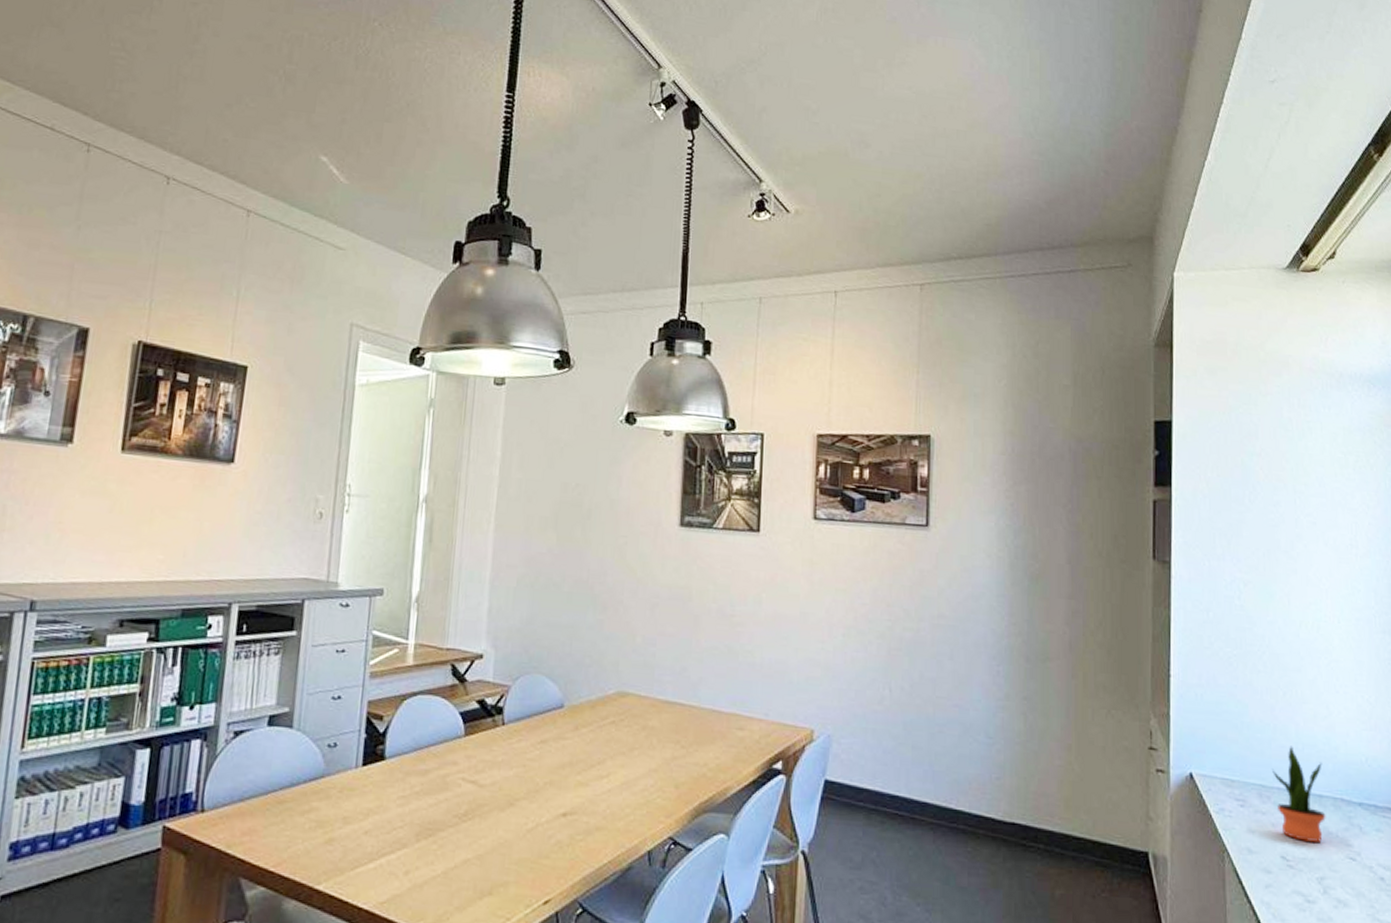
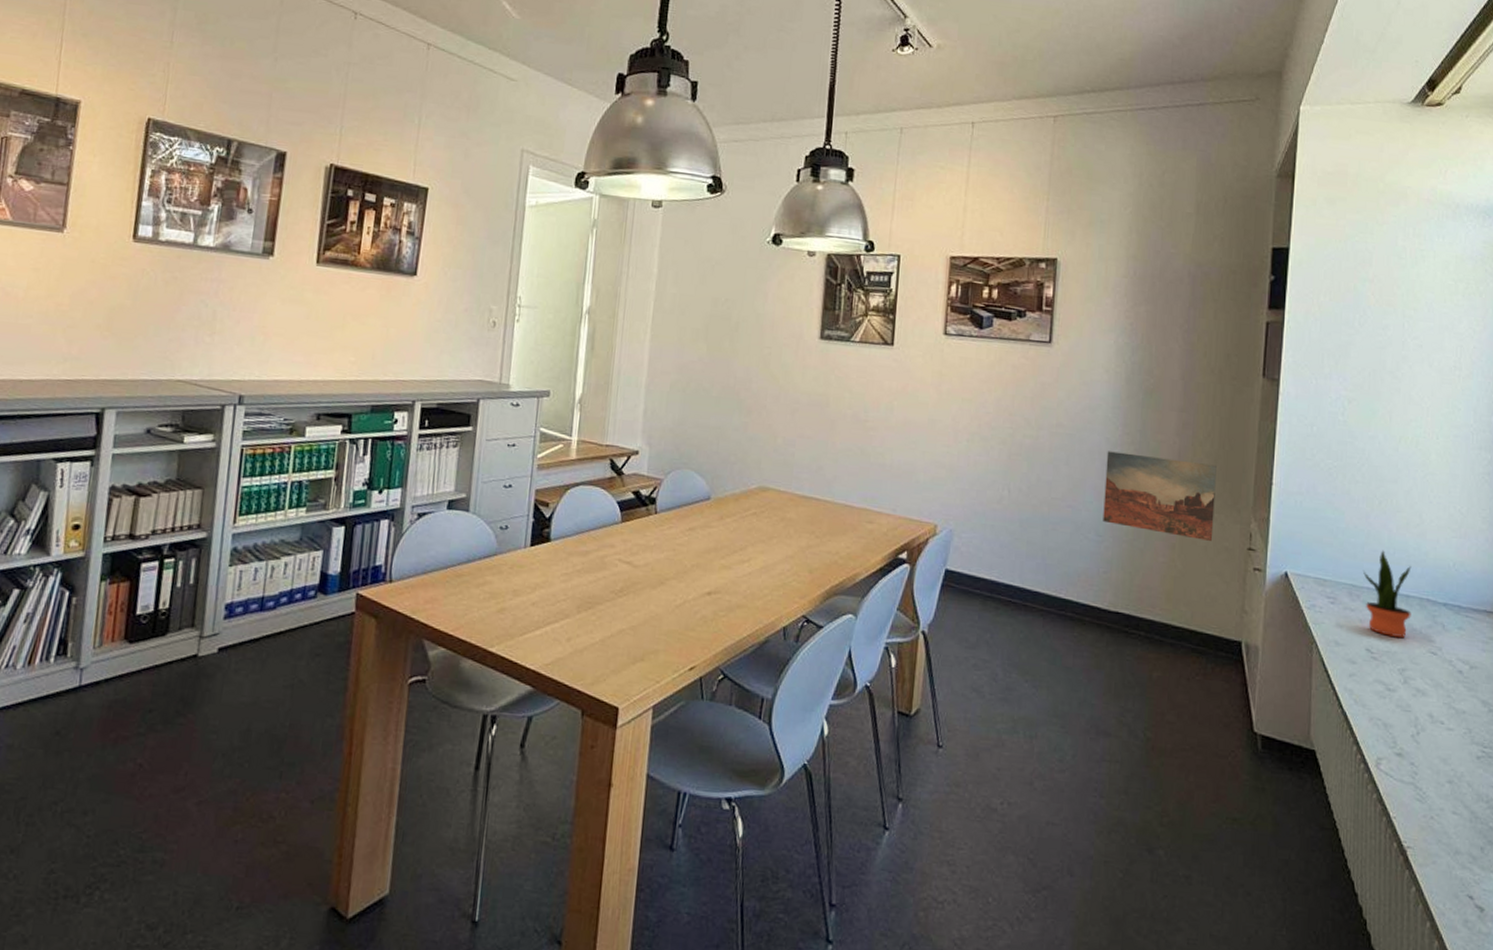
wall art: none [992,643,1111,740] -> present [1103,451,1217,541]

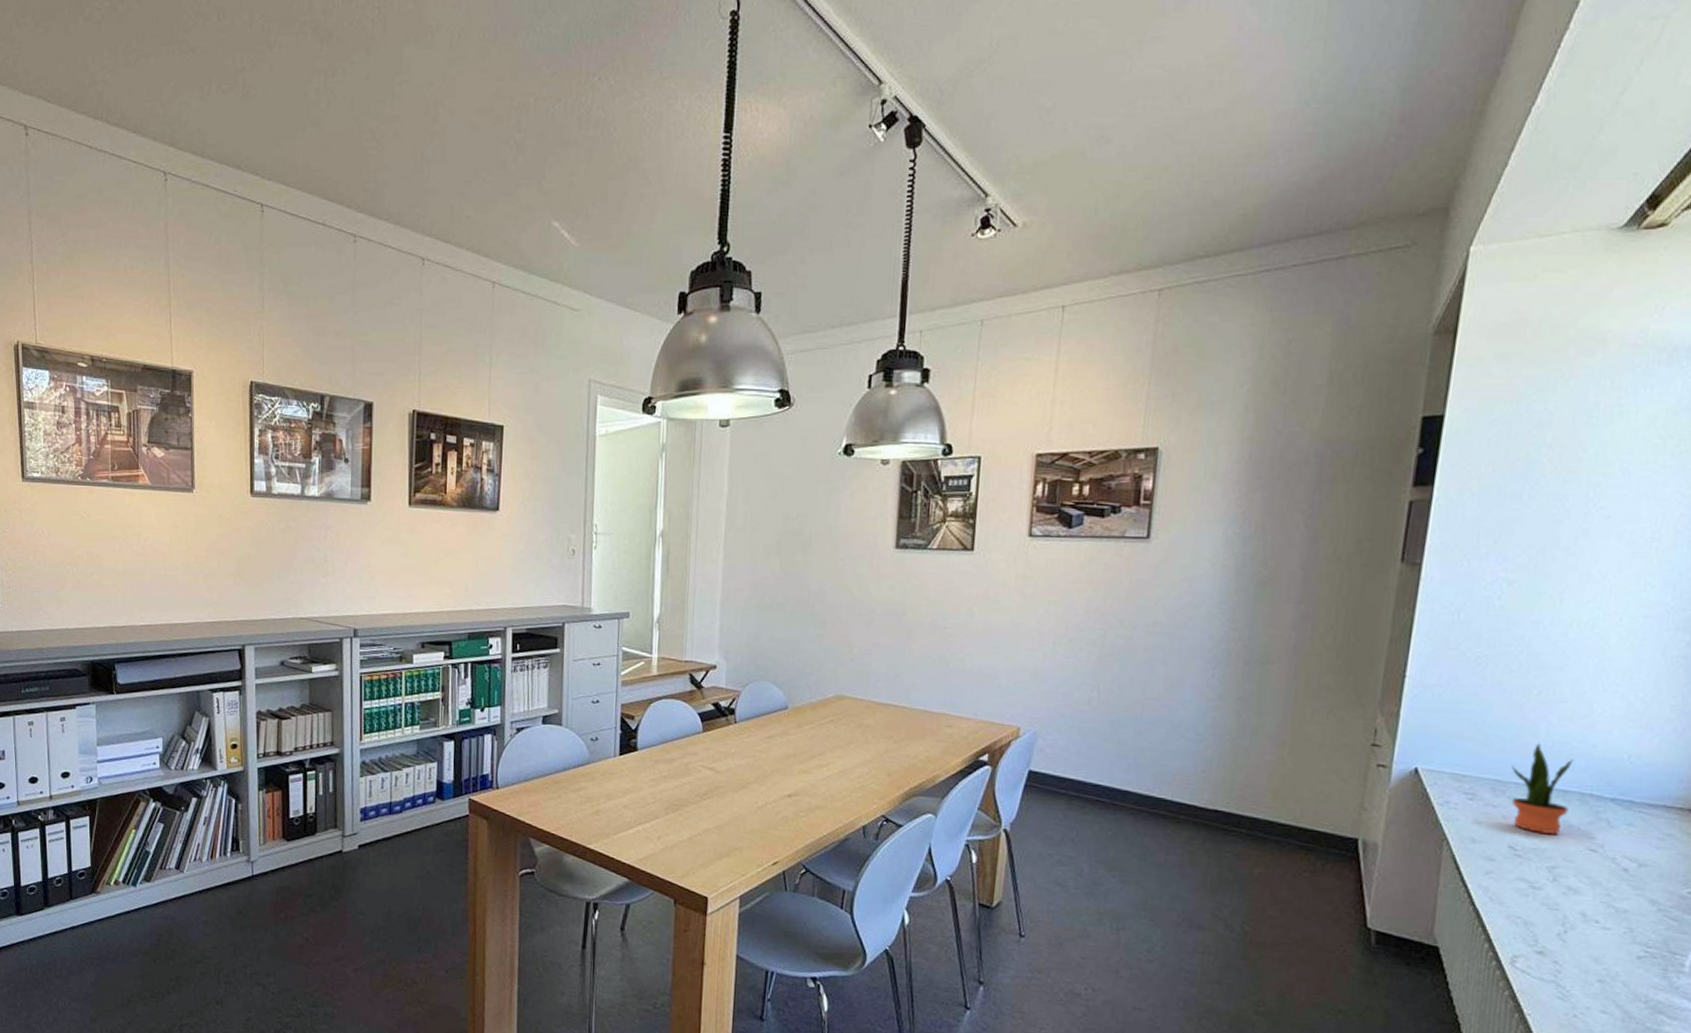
wall art: present [1103,451,1217,541] -> none [1203,648,1339,738]

